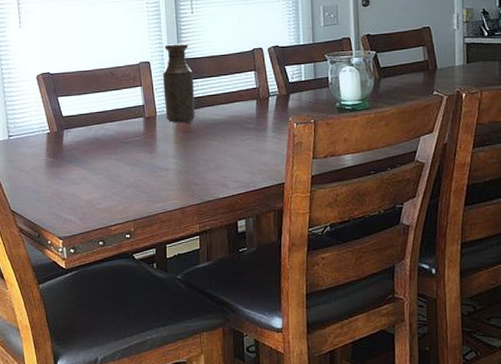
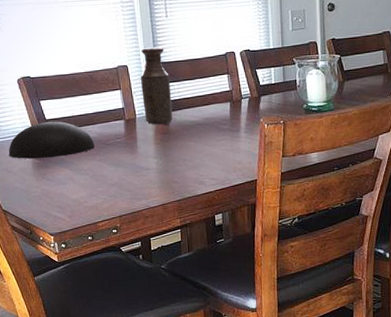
bowl: none [22,118,112,157] -> present [8,121,95,159]

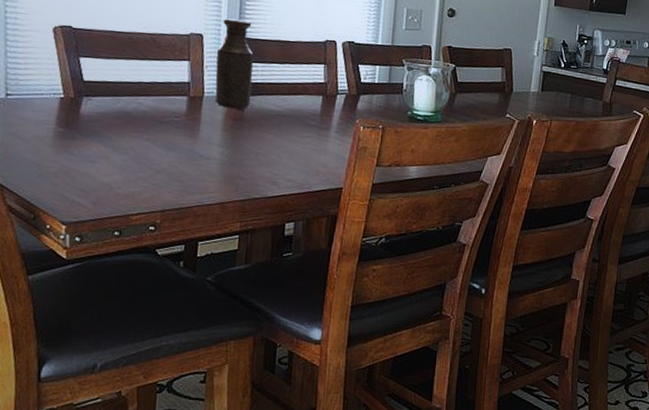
bowl: present [8,121,95,159] -> none [22,83,144,129]

